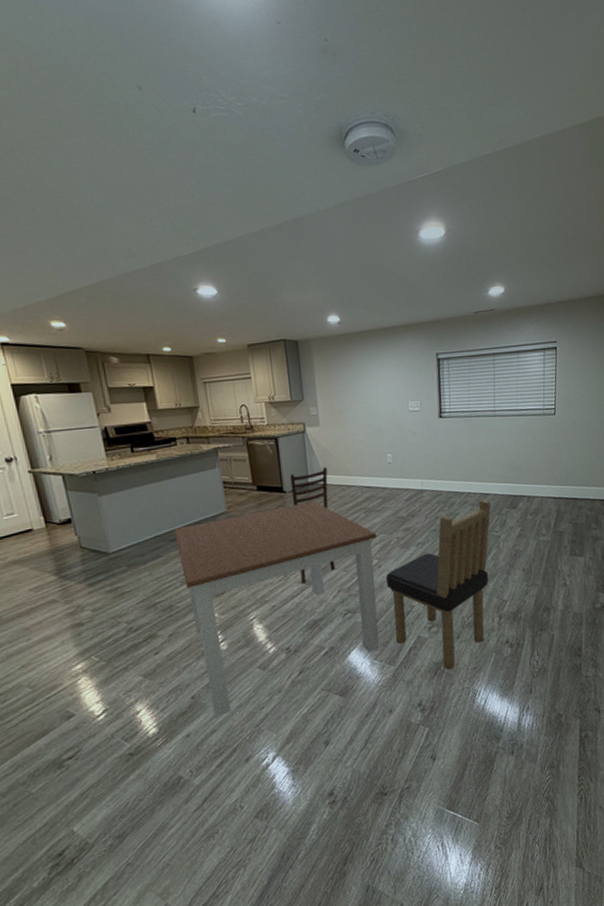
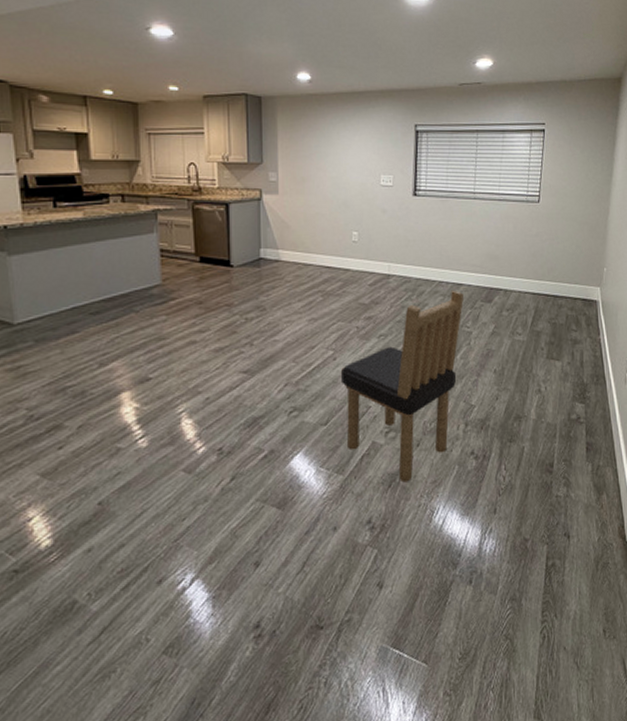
dining table: present [174,501,380,718] -> none [96,279,334,529]
dining chair: present [290,467,335,584] -> none [239,241,283,374]

